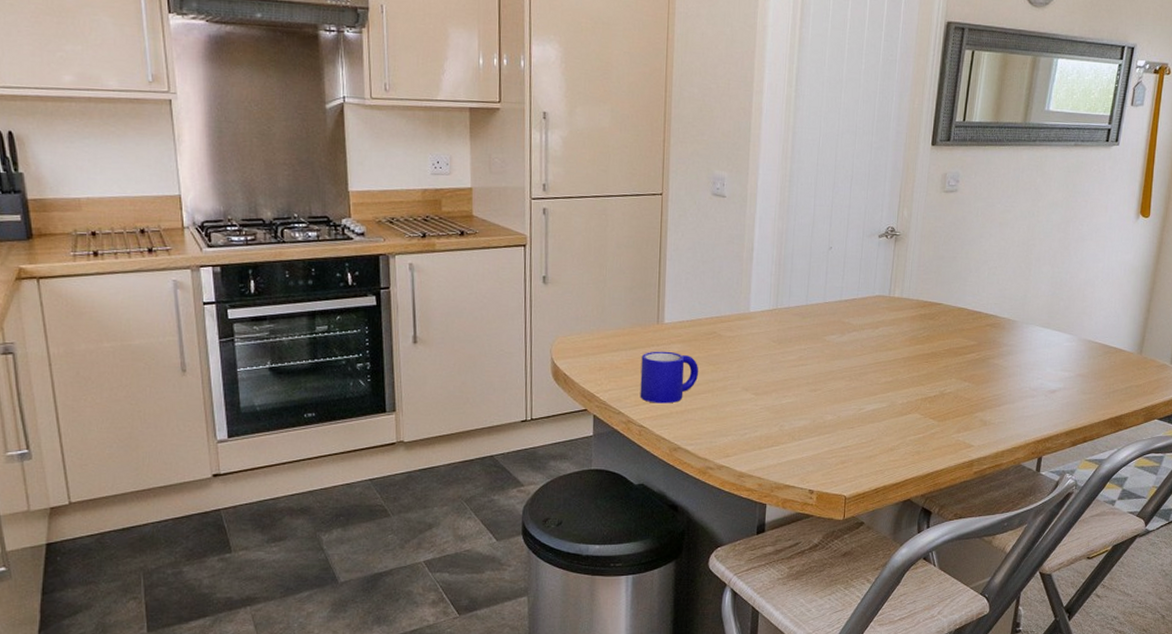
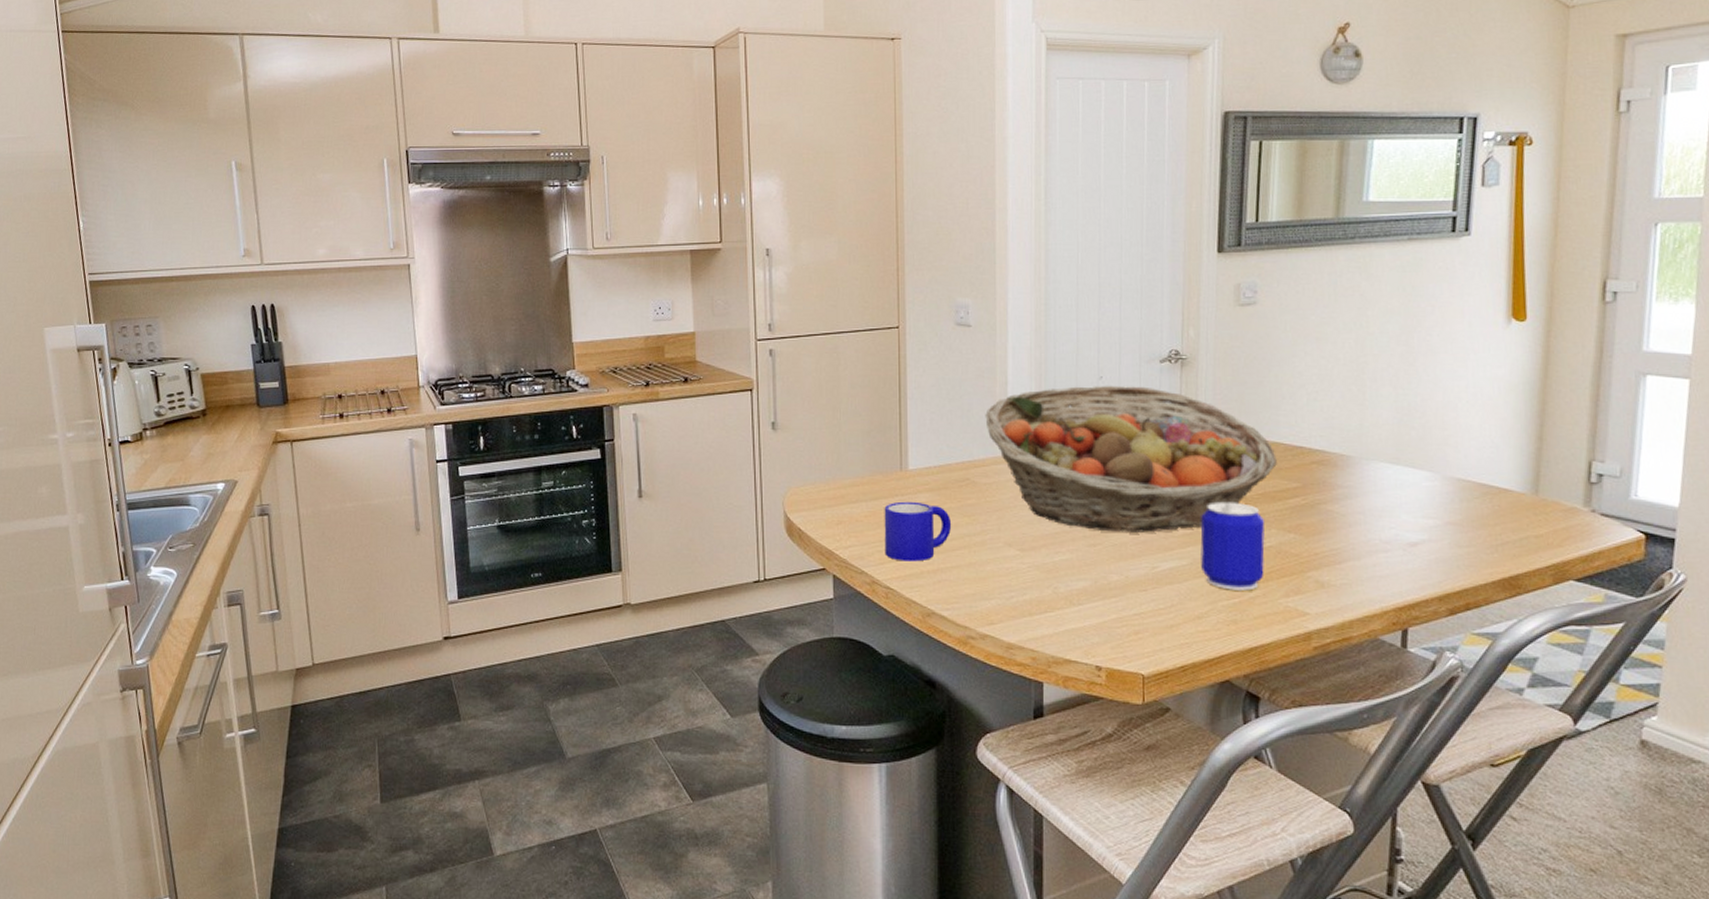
fruit basket: none [733,254,961,380] -> present [985,385,1277,533]
beer can: none [897,356,947,428] -> present [1200,503,1265,591]

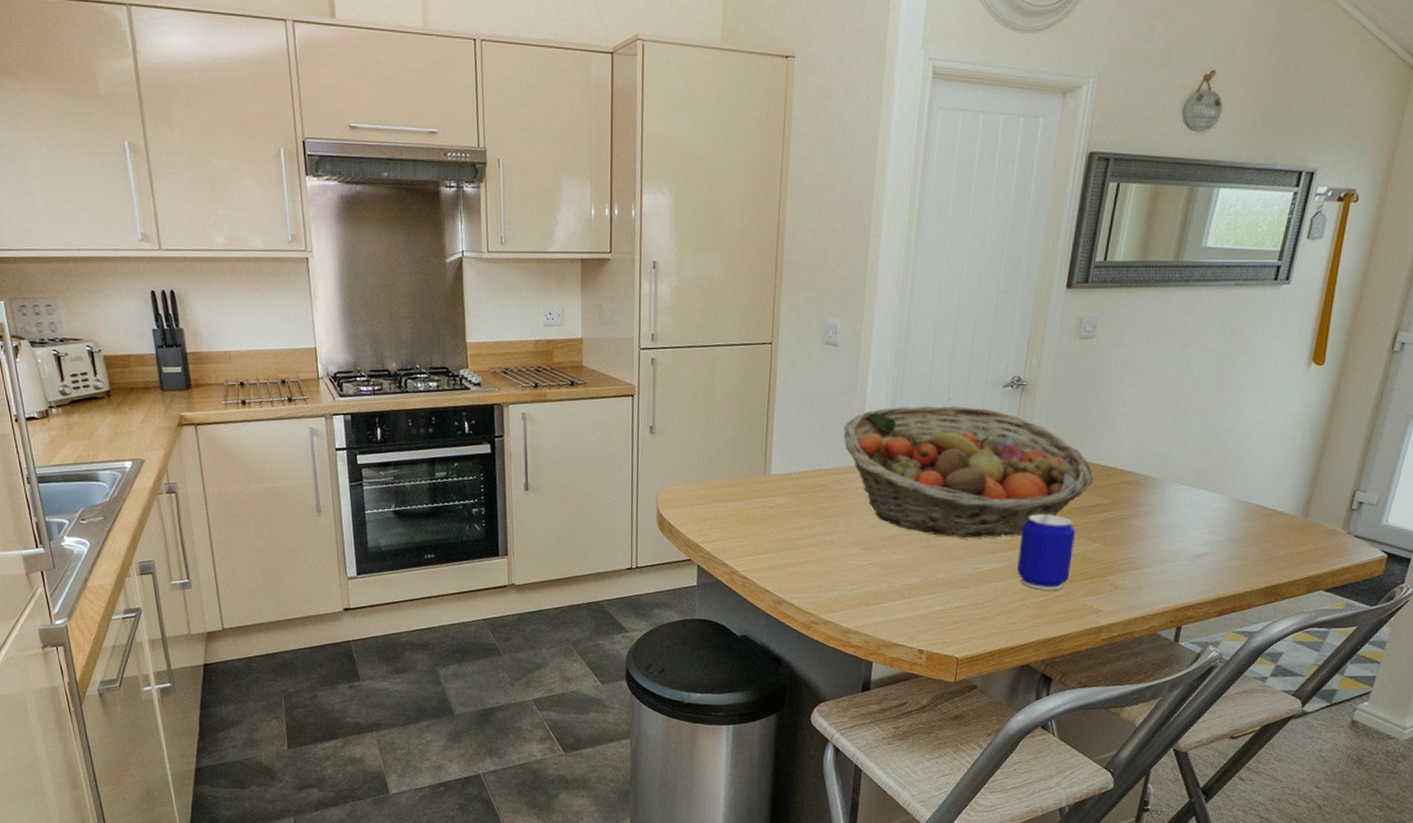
mug: present [884,501,952,562] -> none [744,502,806,556]

